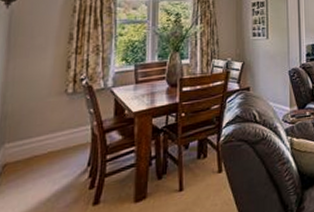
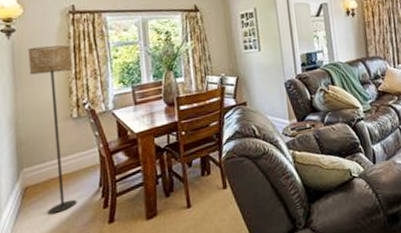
floor lamp: none [26,18,75,194] -> present [28,45,77,214]

